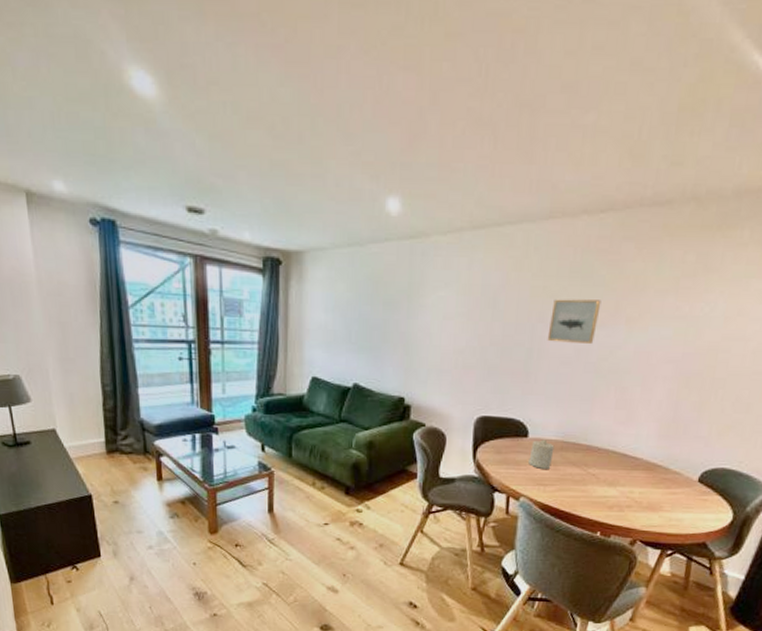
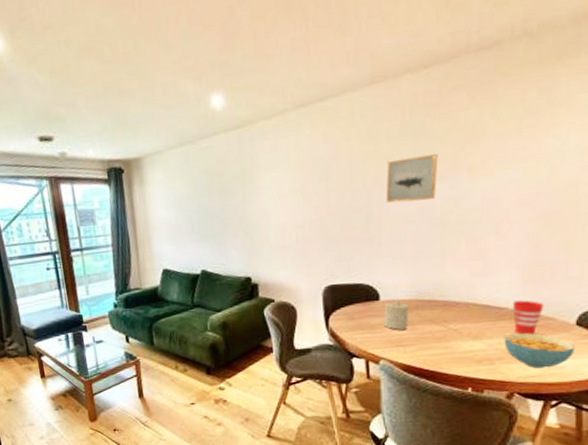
cereal bowl: none [634,483,695,519] -> present [504,332,576,369]
cup: none [645,453,674,486] -> present [512,300,544,335]

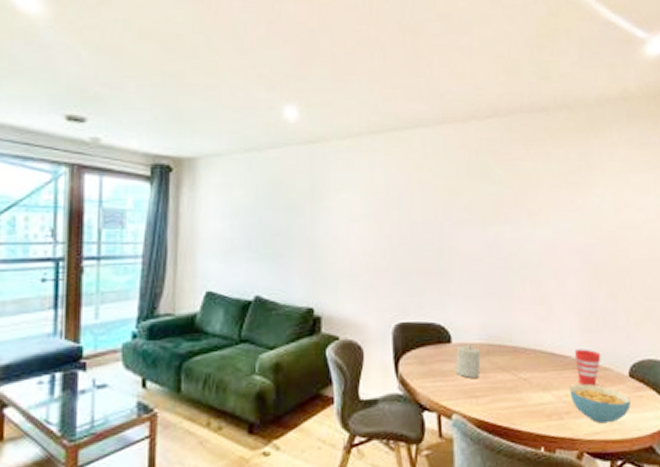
wall art: present [386,154,438,204] -> none [456,197,502,240]

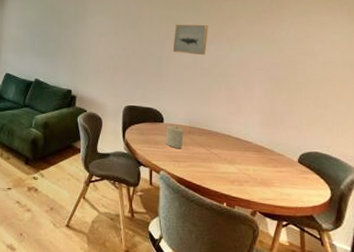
wall art: none [456,197,502,240] -> present [173,24,208,56]
cereal bowl: present [569,383,632,424] -> none [249,162,298,194]
cup: present [574,349,601,387] -> none [255,138,276,166]

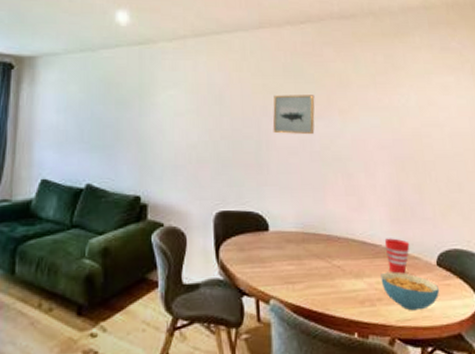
candle: present [165,125,184,148] -> none [273,232,297,265]
cereal bowl: none [249,162,298,194] -> present [381,271,440,311]
cup: none [255,138,276,166] -> present [384,238,410,274]

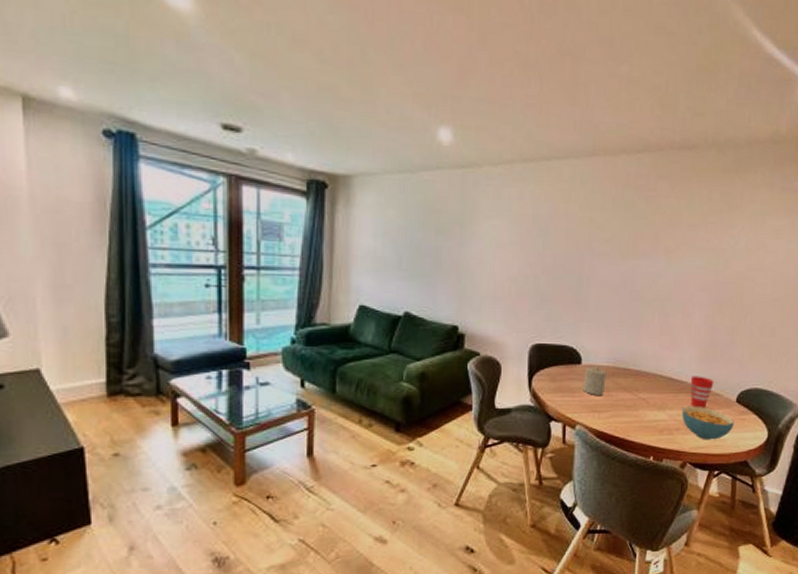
wall art: present [272,95,315,135] -> none [595,230,642,274]
candle: none [273,232,297,265] -> present [583,366,607,395]

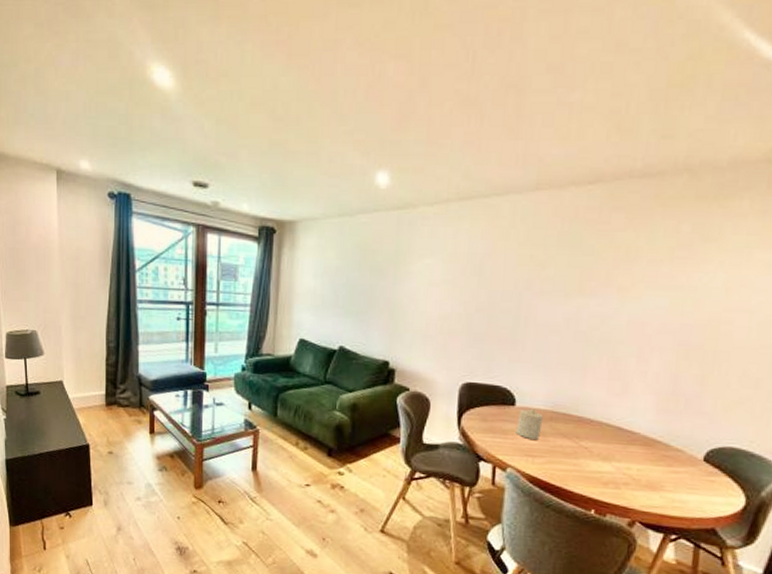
cereal bowl: present [682,406,735,440] -> none [631,459,701,500]
cup: present [690,376,714,408] -> none [644,427,675,464]

